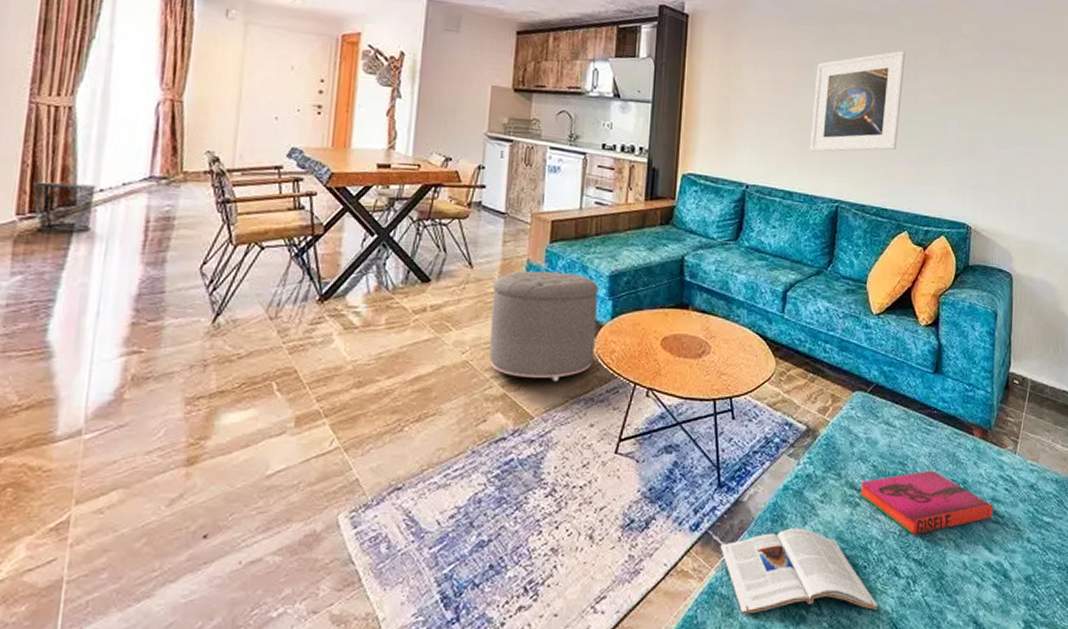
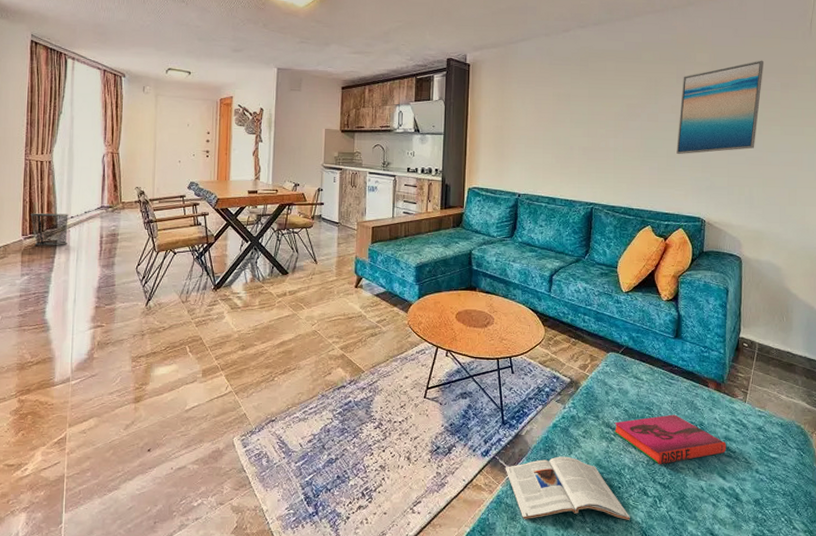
ottoman: present [489,271,598,381] -> none [331,264,408,345]
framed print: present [810,50,905,152] -> none [569,80,647,166]
wall art: none [939,37,1039,145] -> present [676,60,764,155]

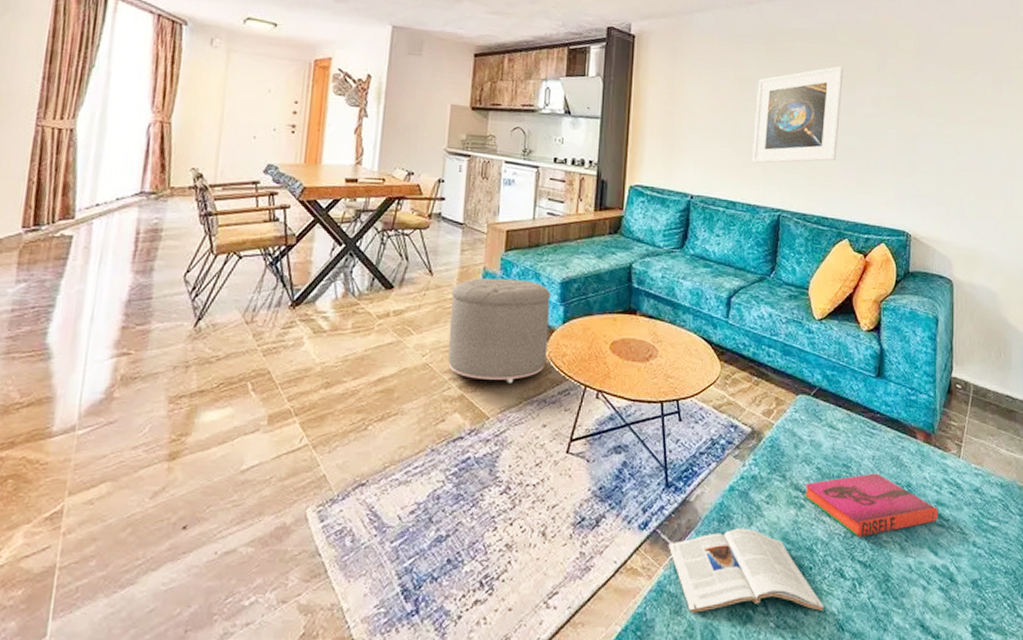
waste bin: present [30,213,69,246] -> none [37,197,93,243]
ottoman: none [331,264,408,345] -> present [448,278,550,383]
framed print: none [569,80,647,166] -> present [752,65,843,164]
wall art: present [676,60,764,155] -> none [877,50,975,156]

